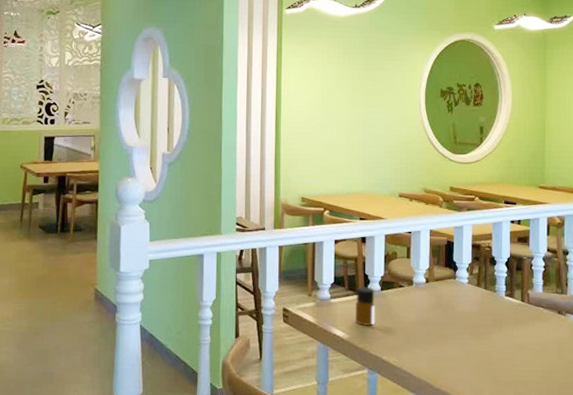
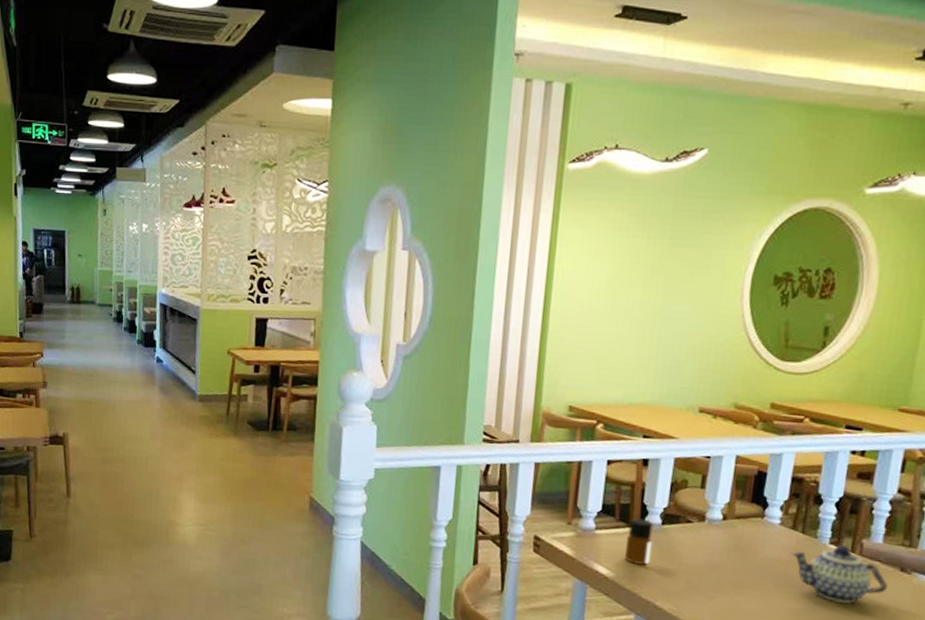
teapot: none [479,296,552,345] -> present [791,544,889,604]

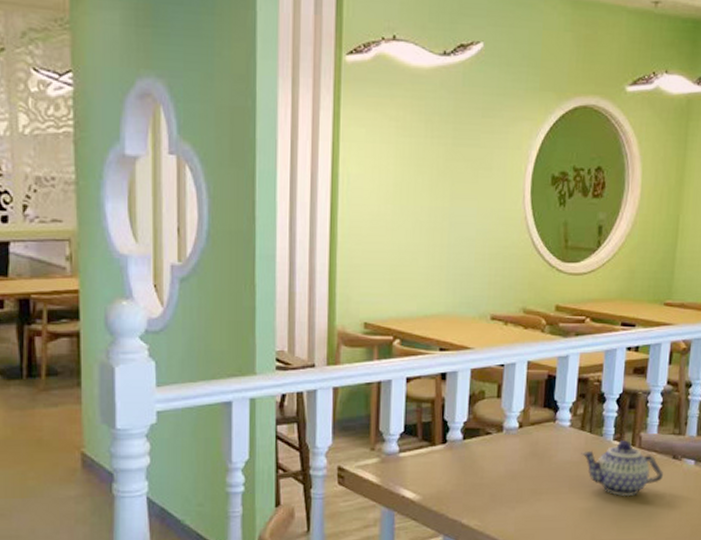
bottle: present [625,518,653,565] -> none [430,435,455,483]

